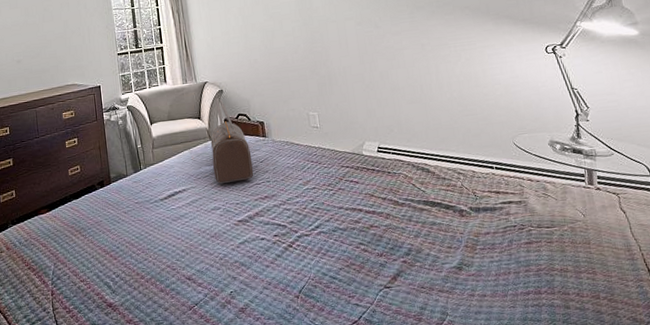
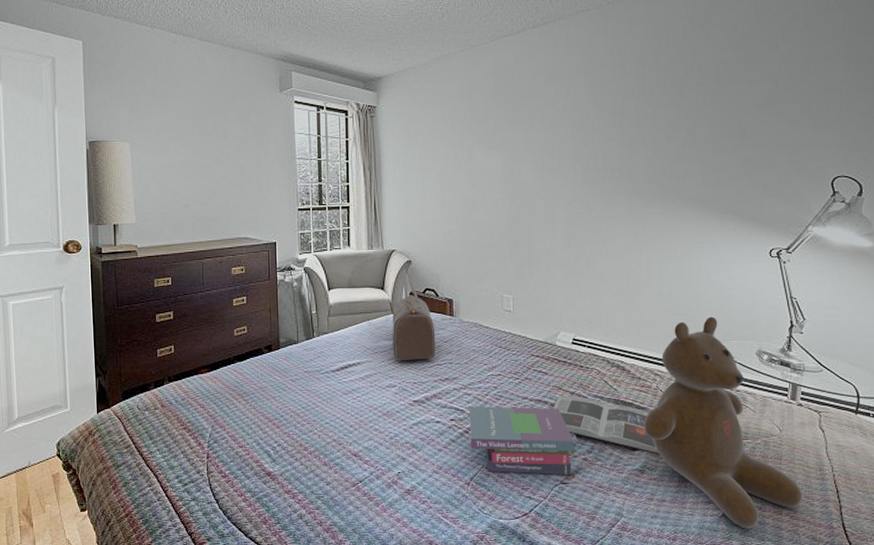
books: none [290,214,395,283] -> present [470,406,575,476]
magazine: none [367,201,473,250] -> present [553,396,659,454]
stuffed bear: none [454,113,617,316] -> present [643,316,803,529]

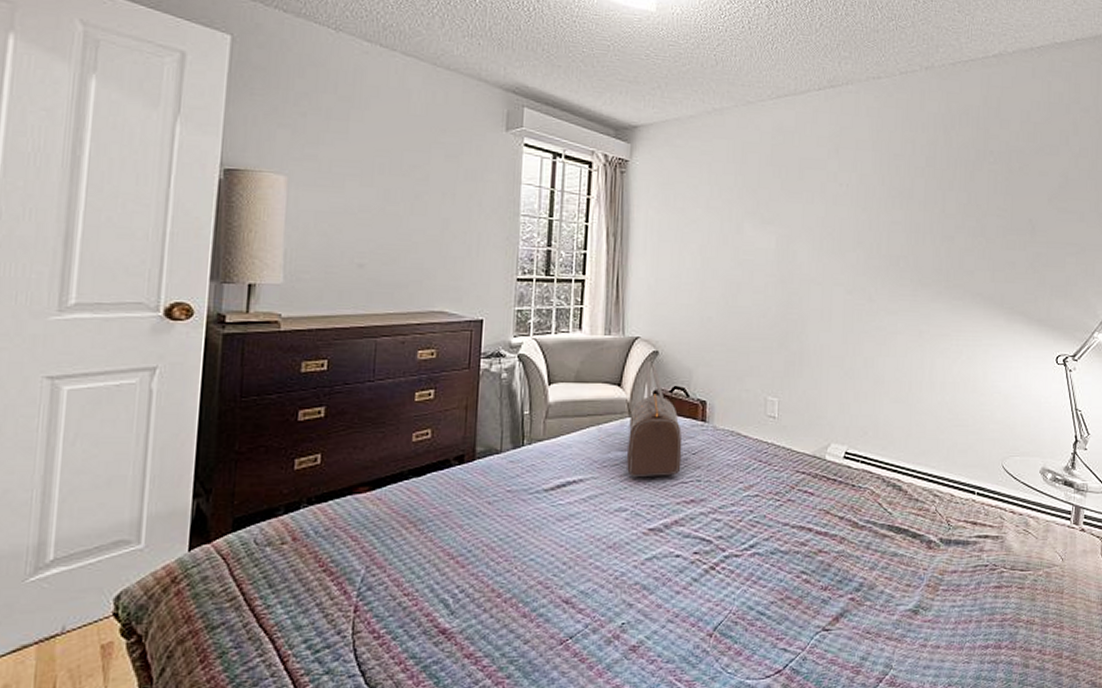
books: present [470,406,575,476] -> none [716,535,842,621]
magazine: present [553,396,659,454] -> none [818,521,935,590]
stuffed bear: present [643,316,803,529] -> none [919,429,1084,676]

